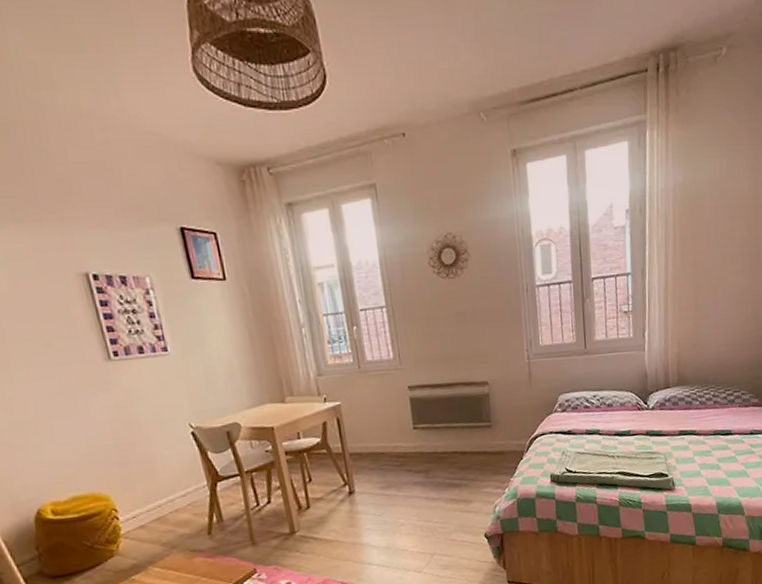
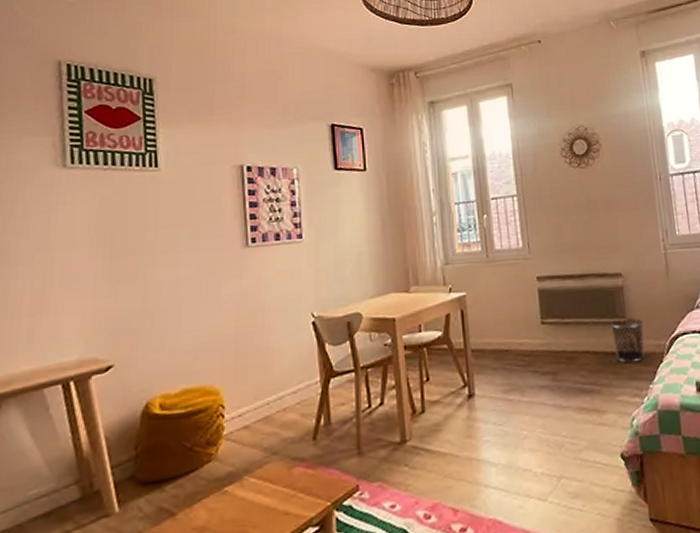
waste bin: none [477,422,508,461] -> present [610,318,646,363]

